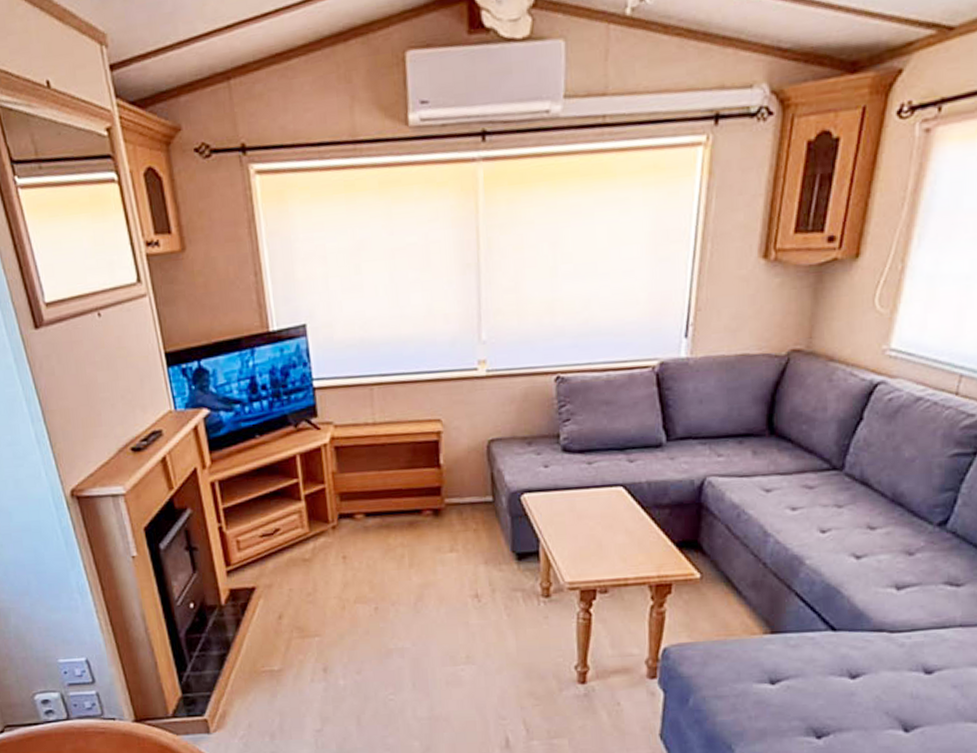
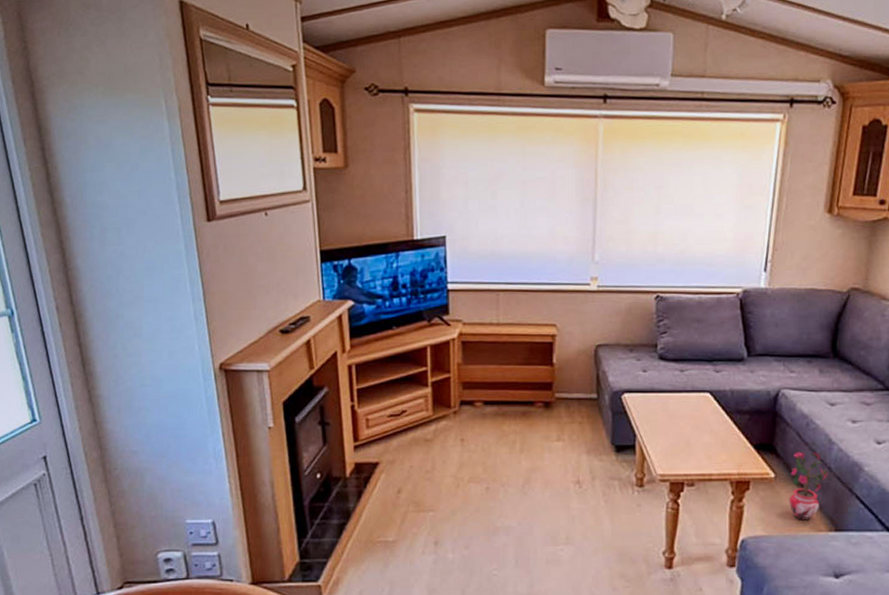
potted plant: none [717,546,764,624] -> present [789,451,829,520]

